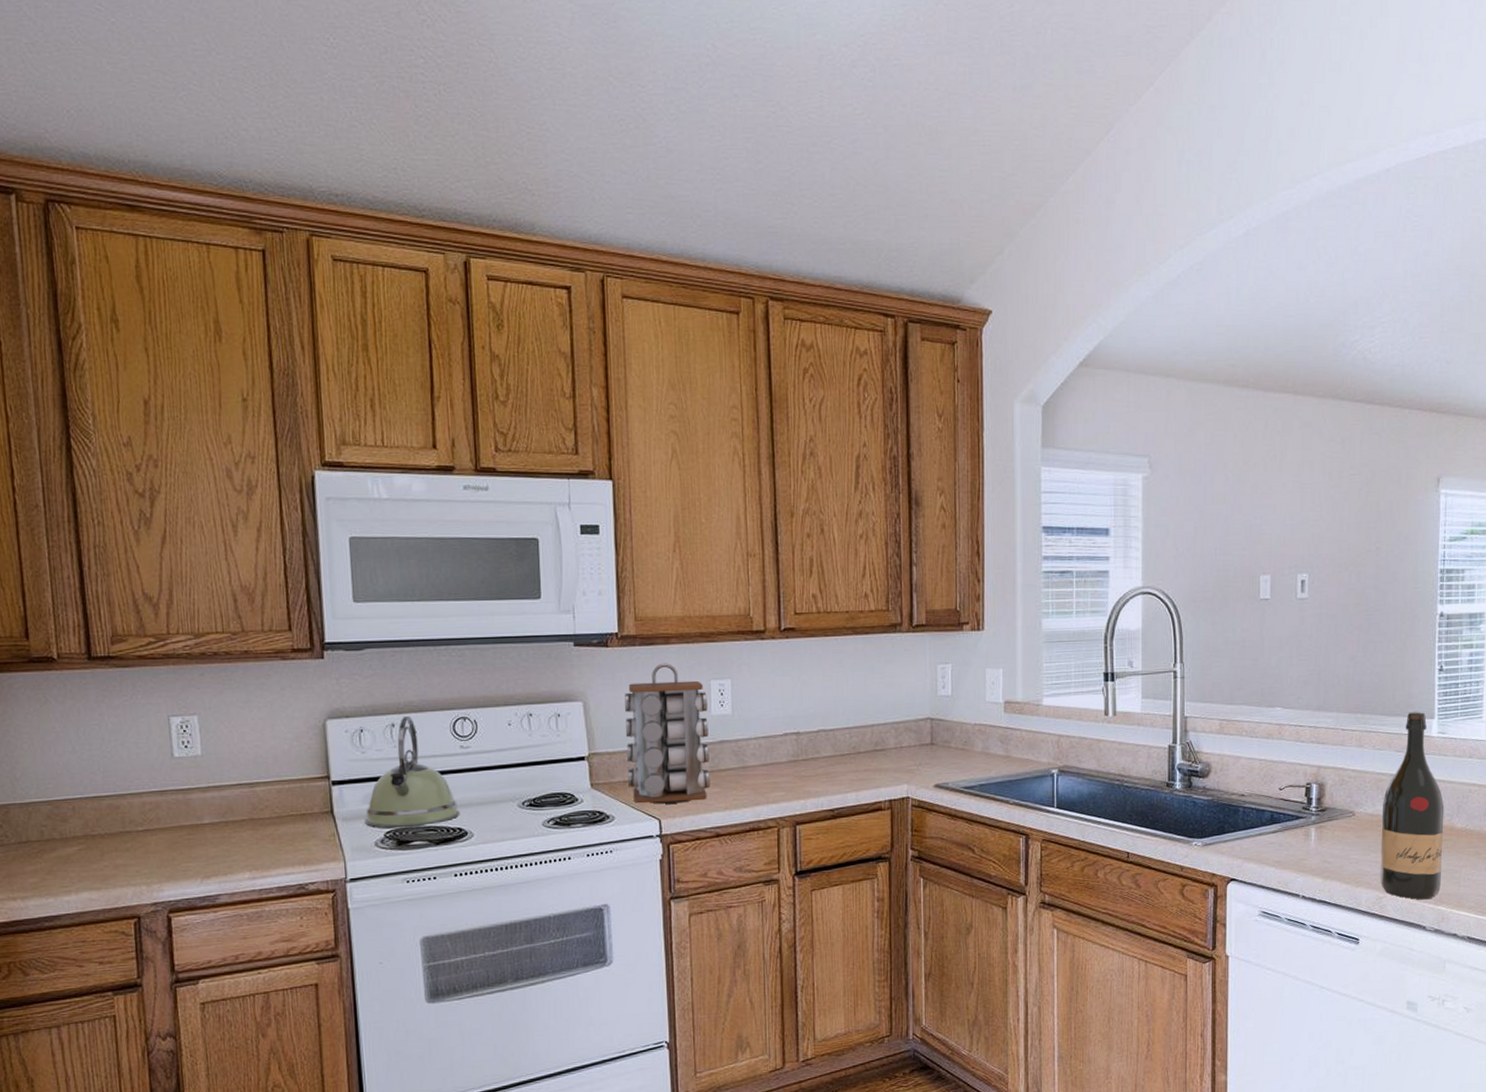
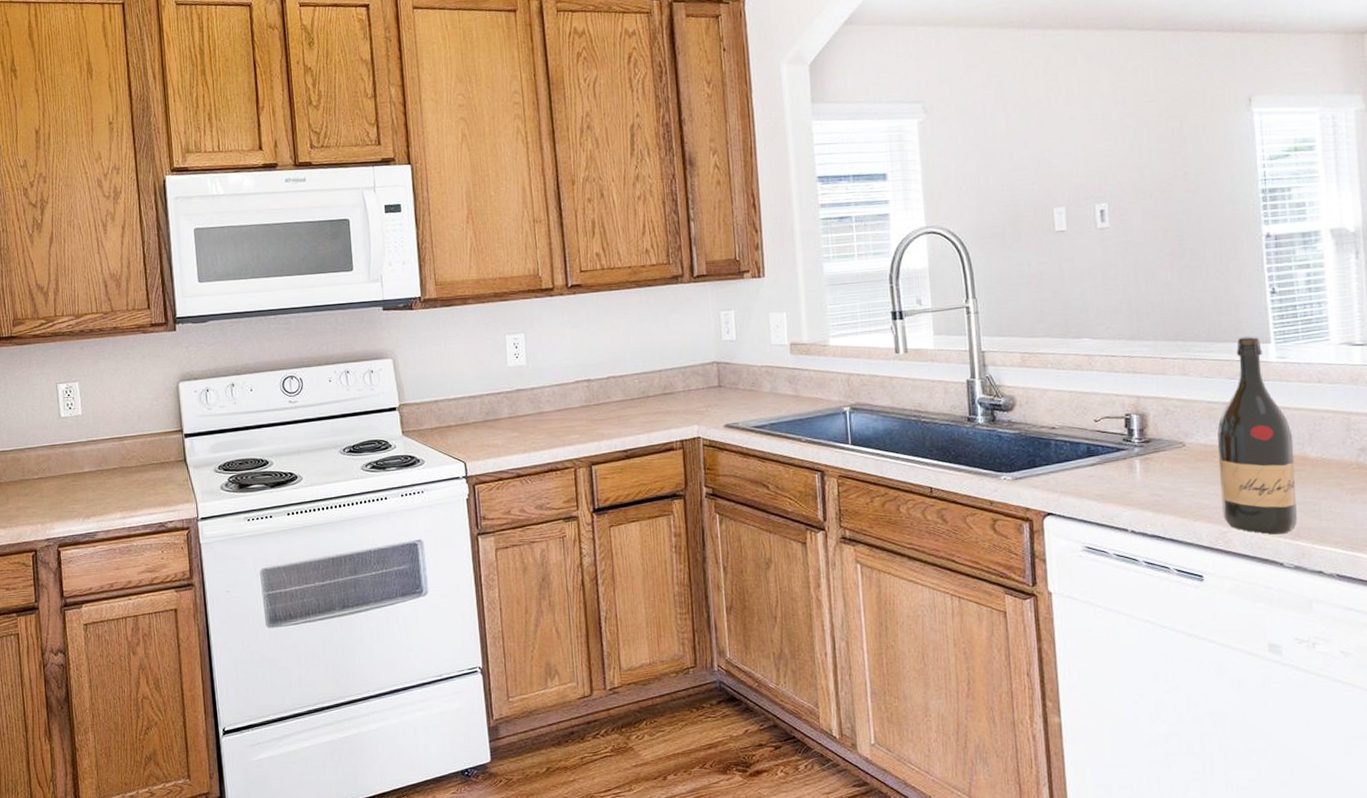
kettle: present [365,716,459,828] -> none [212,377,290,473]
spice rack: present [624,663,711,804] -> none [429,321,510,449]

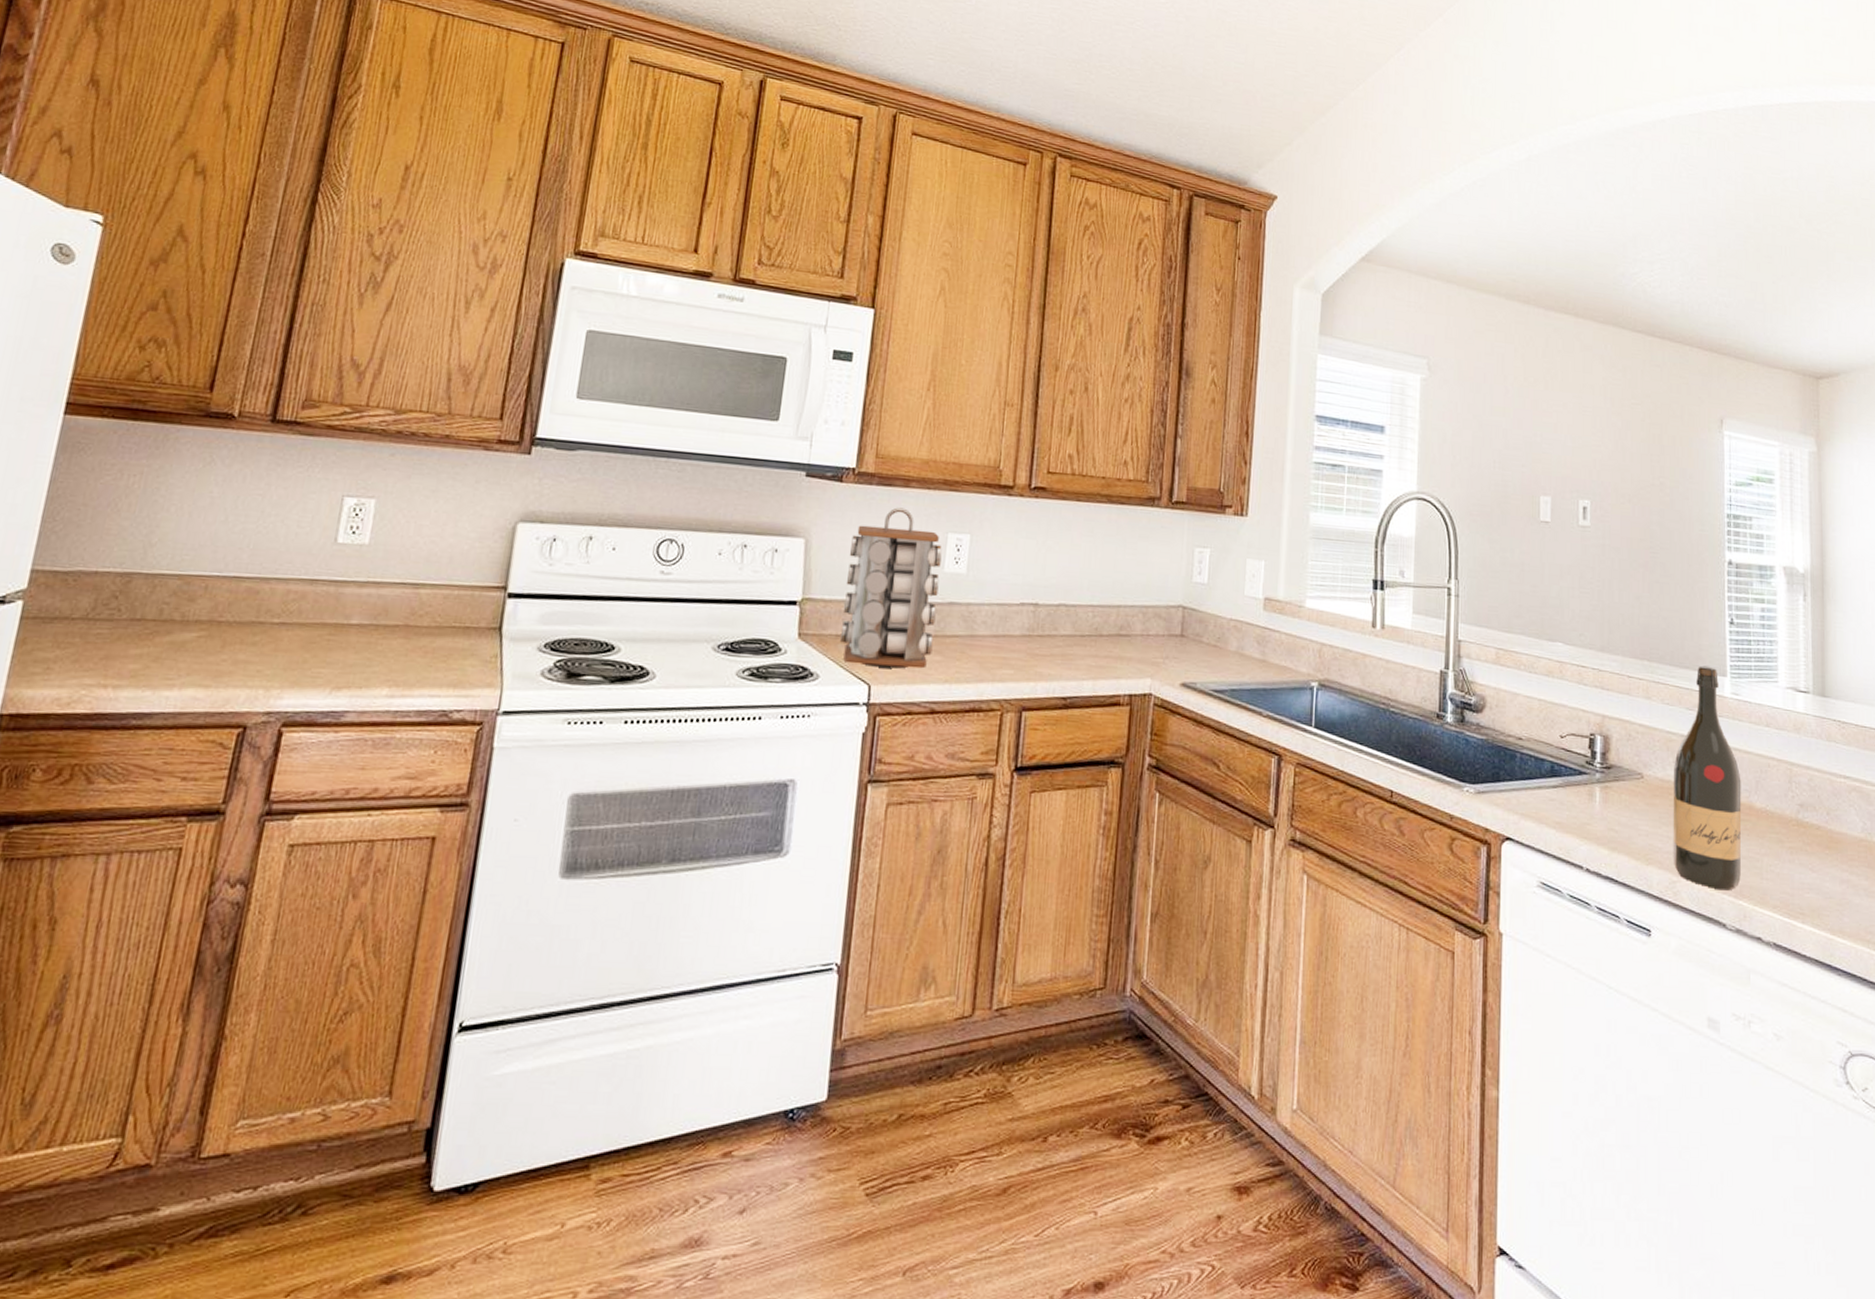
spice rack: none [429,321,510,449] -> present [839,507,942,669]

